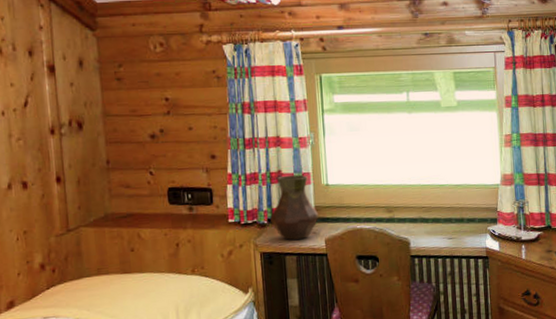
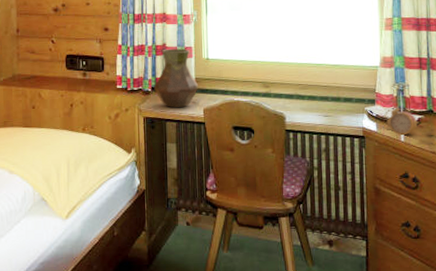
alarm clock: none [506,226,539,253] -> present [384,108,419,136]

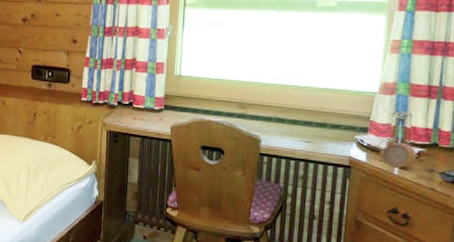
vase: present [154,48,199,107] -> none [120,63,168,123]

